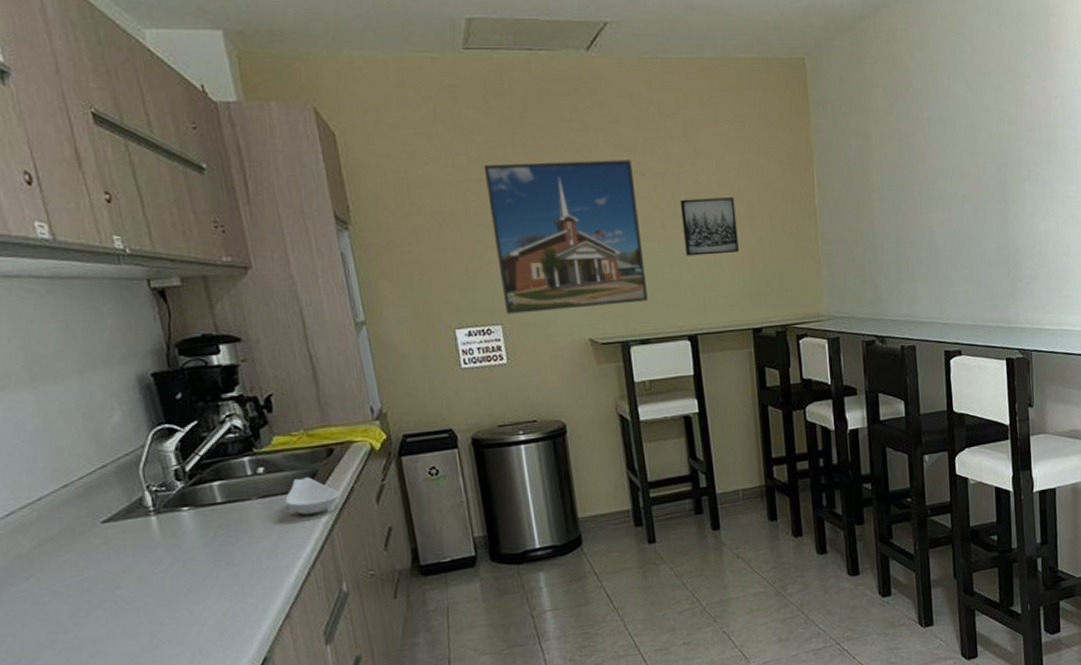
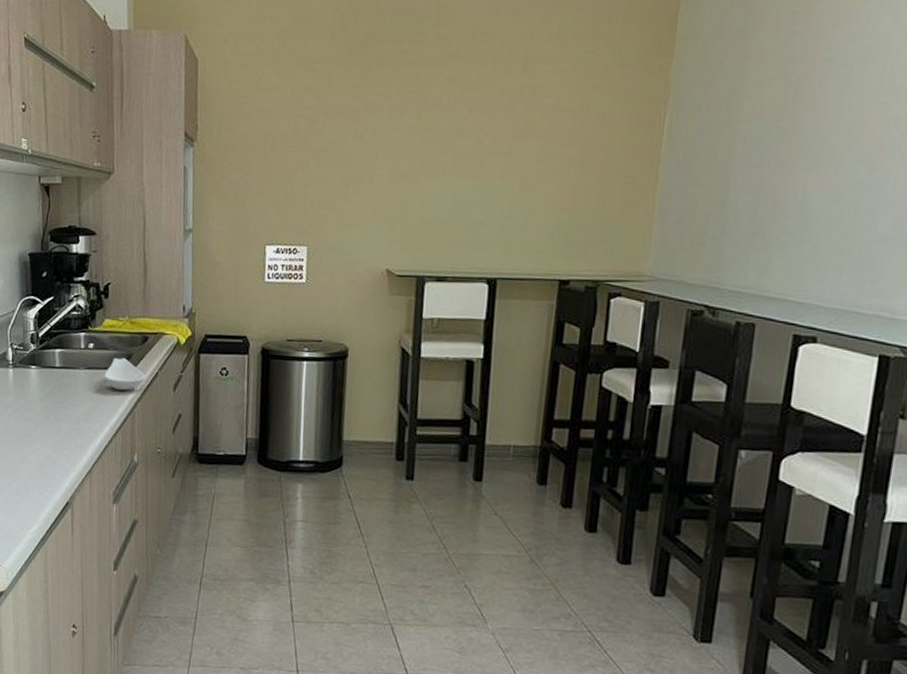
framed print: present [483,159,648,315] -> none [313,93,462,239]
wall art: present [680,197,739,256] -> none [501,138,566,198]

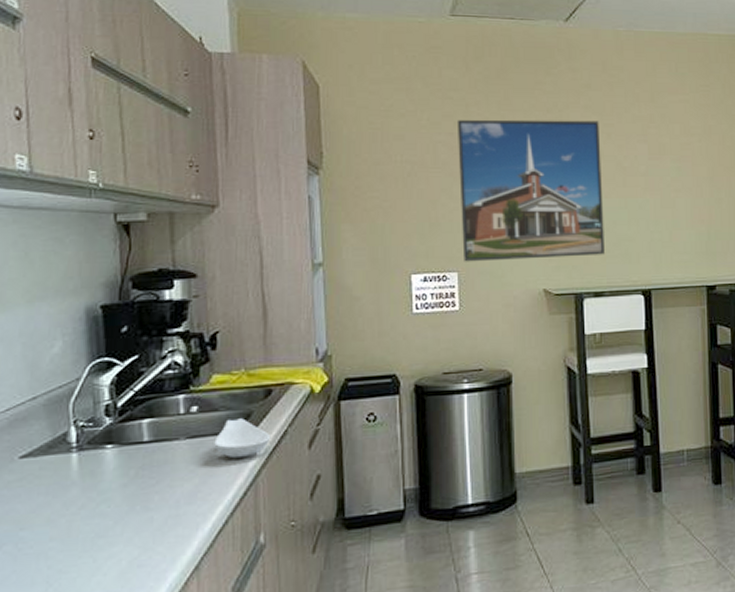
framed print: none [313,93,462,239] -> present [456,119,605,262]

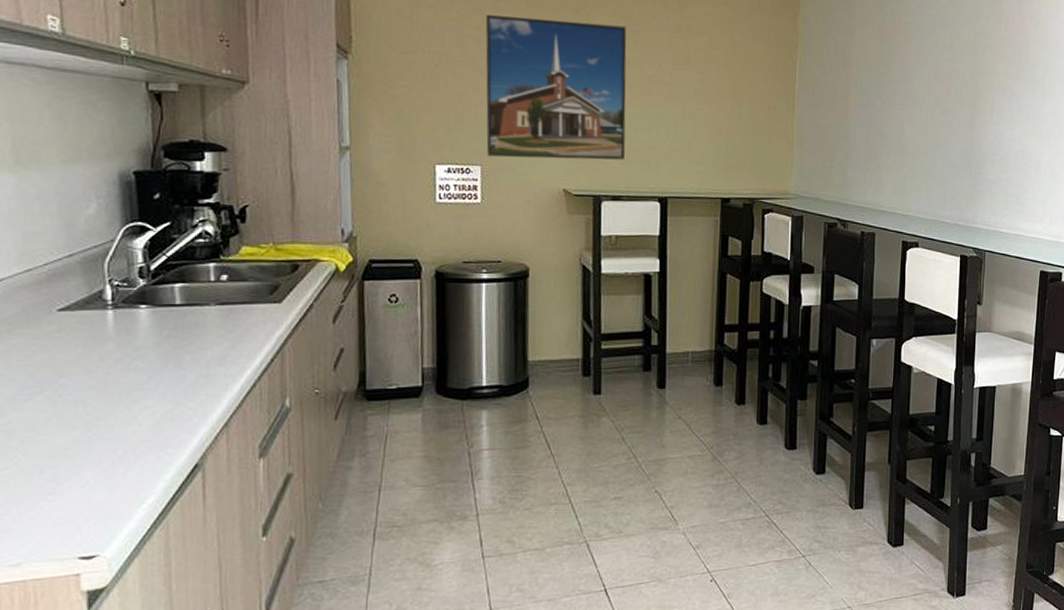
spoon rest: present [214,418,271,459] -> none [243,290,297,327]

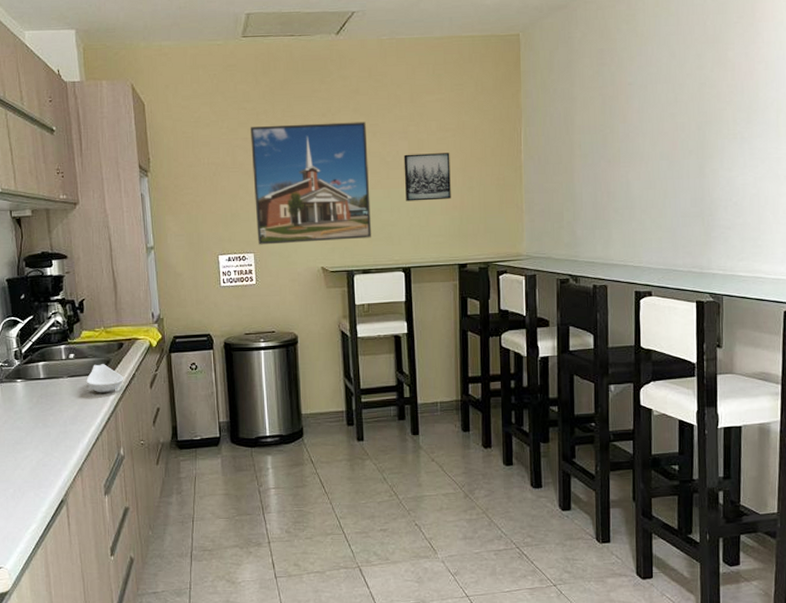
spoon rest: none [243,290,297,327] -> present [86,364,124,393]
wall art: none [666,69,719,125] -> present [403,153,451,201]

